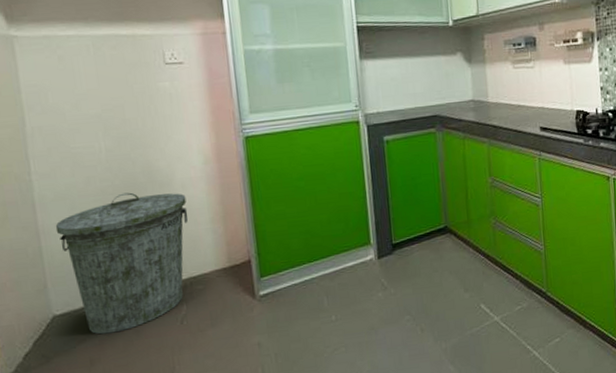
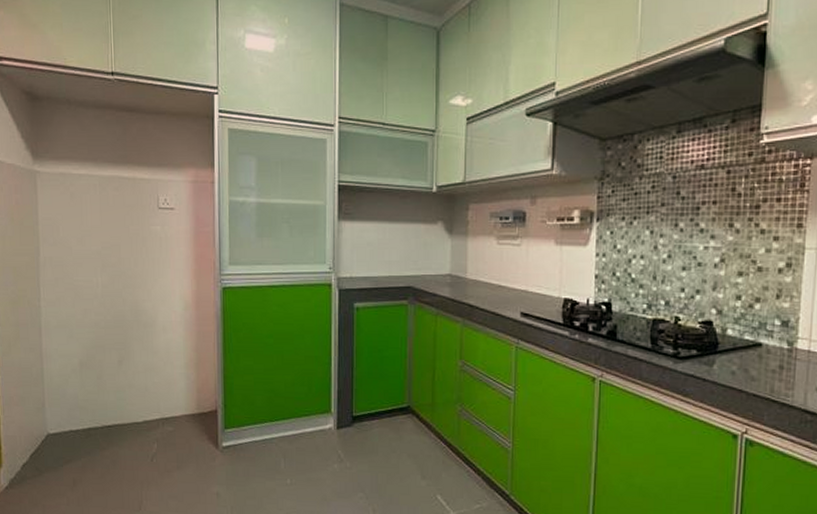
trash can: present [55,192,188,335] -> none [55,328,166,459]

